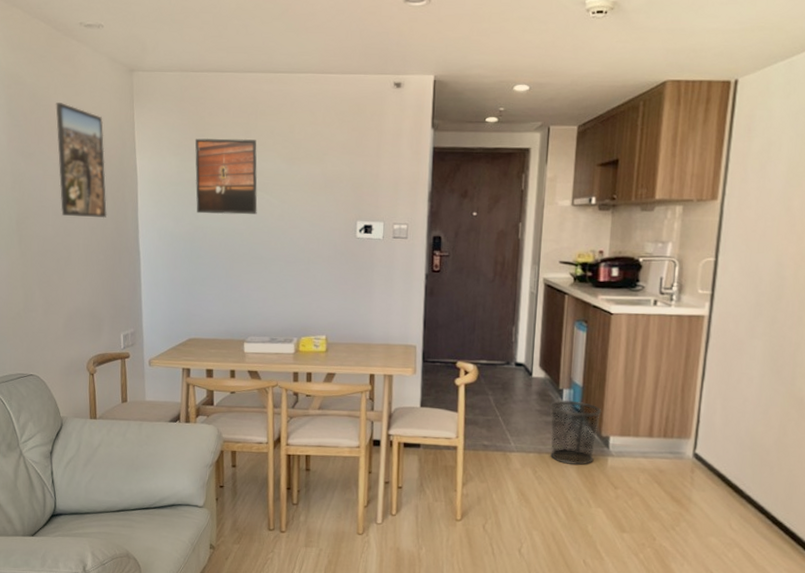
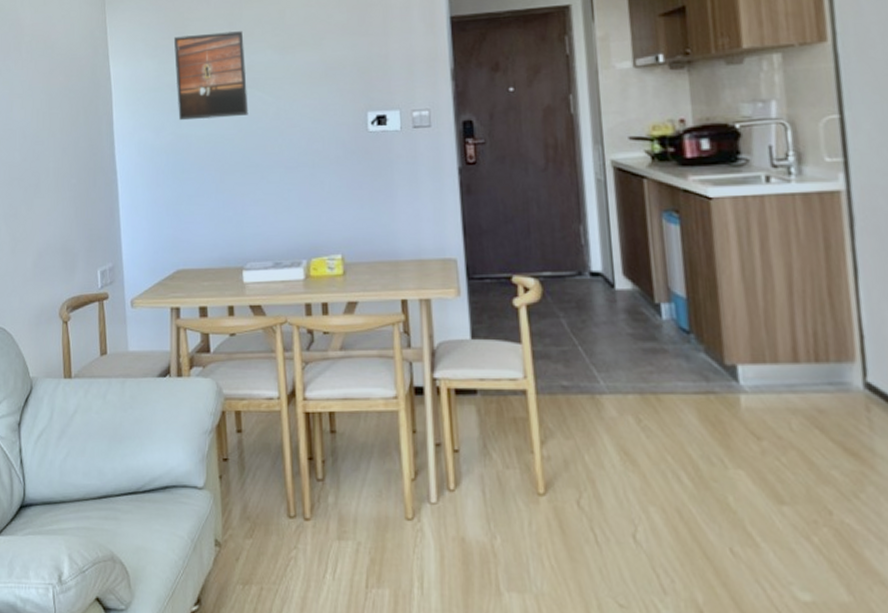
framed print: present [55,102,108,219] -> none [22,15,80,137]
trash can: present [549,401,602,465] -> none [645,319,720,408]

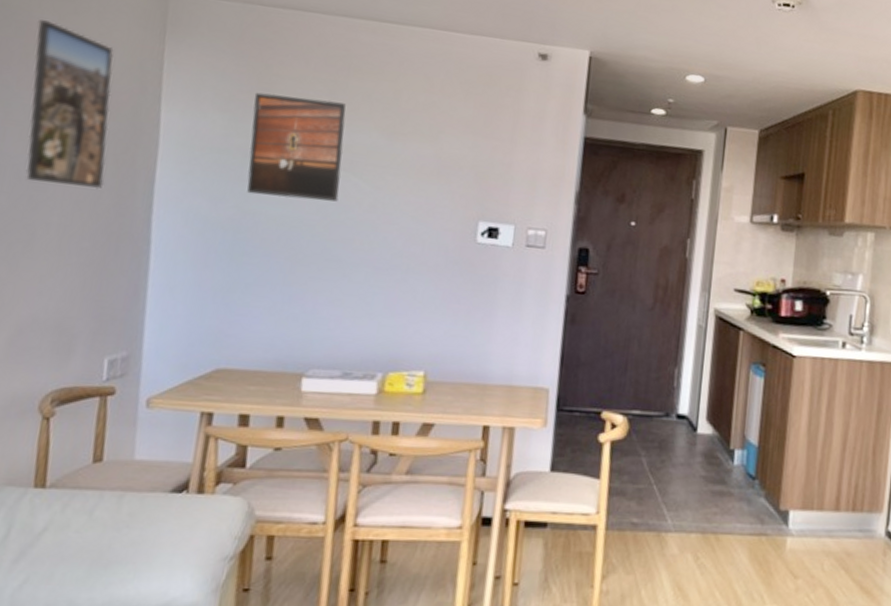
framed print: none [22,15,80,137] -> present [25,20,114,189]

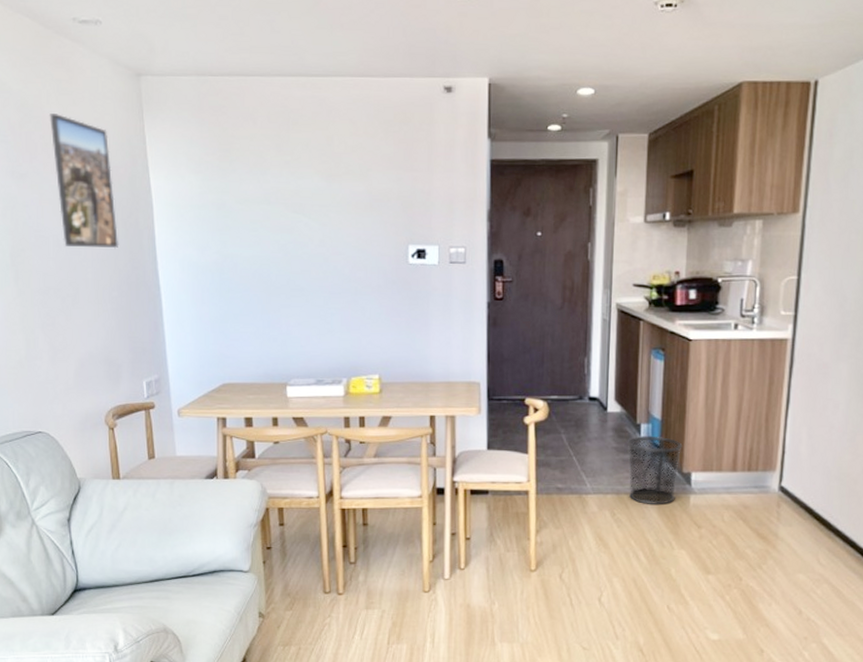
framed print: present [247,92,346,202] -> none [218,153,294,241]
trash can: none [716,464,781,548] -> present [627,436,683,504]

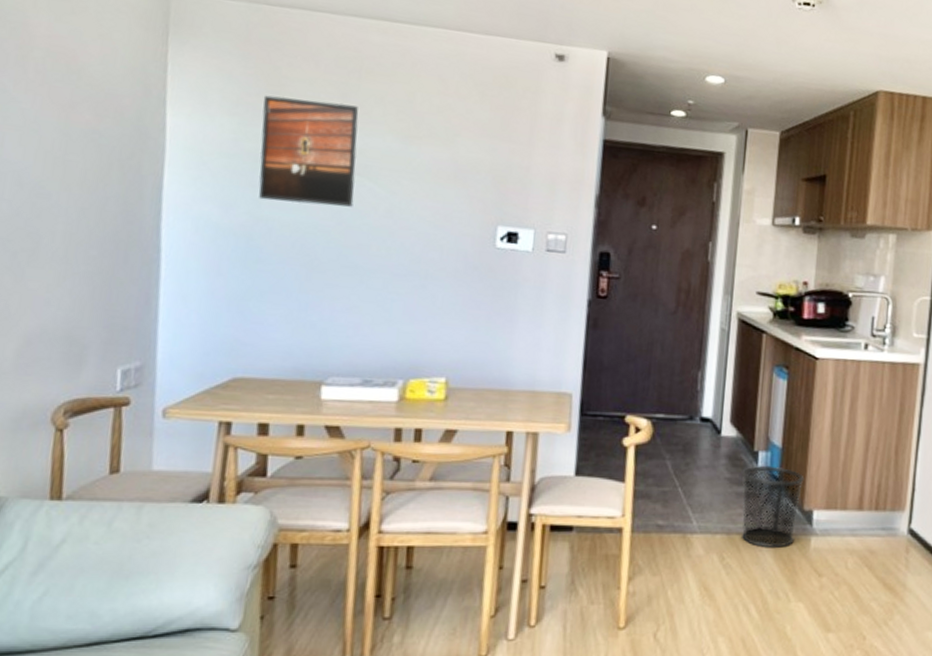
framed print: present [48,113,119,249] -> none [27,20,115,196]
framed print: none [218,153,294,241] -> present [259,95,359,207]

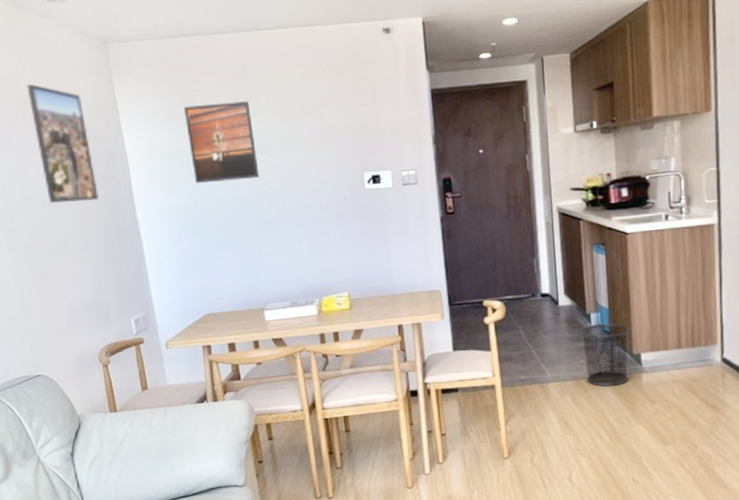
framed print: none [27,20,115,196] -> present [25,84,100,203]

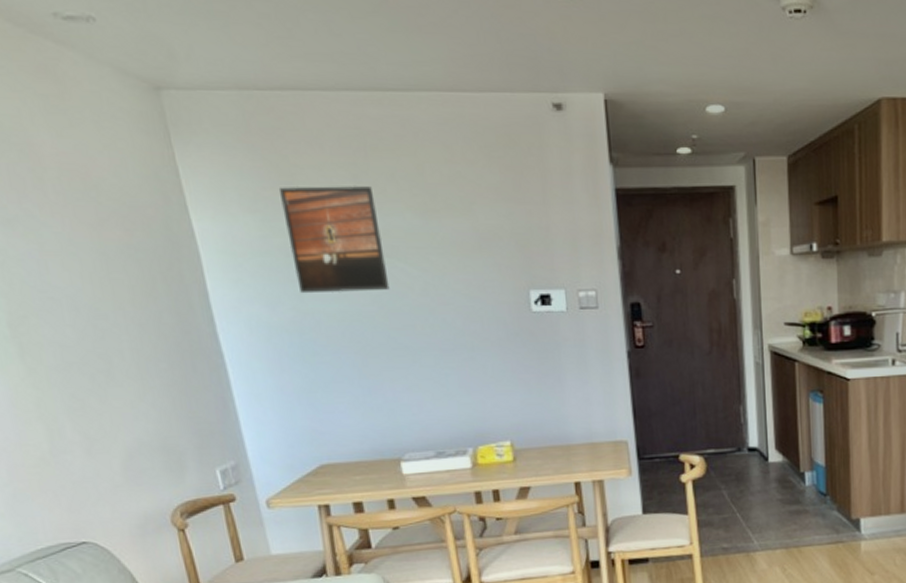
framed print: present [25,84,100,203] -> none [36,139,161,310]
trash can: present [579,323,630,387] -> none [792,484,849,556]

